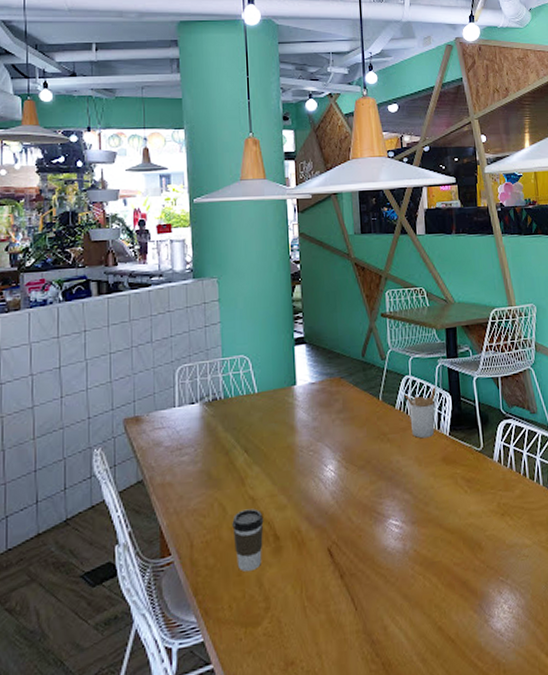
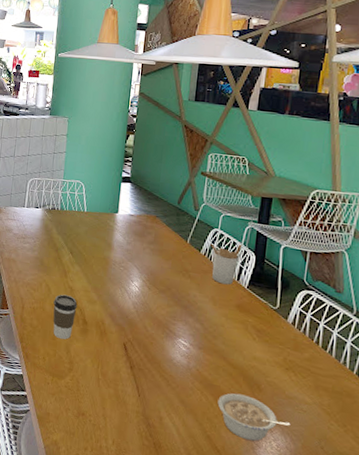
legume: none [442,560,517,615] -> present [217,393,291,441]

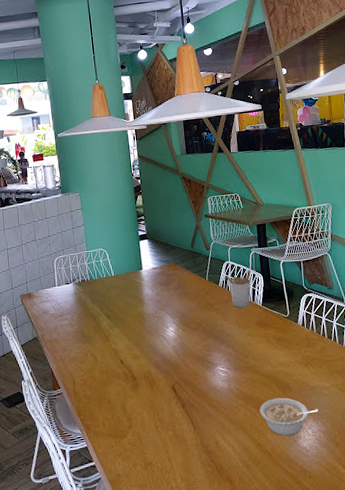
coffee cup: present [53,294,77,340] -> none [101,357,125,401]

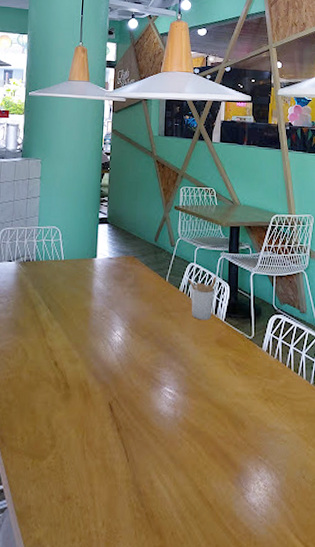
legume: present [259,397,319,436] -> none [206,436,274,487]

